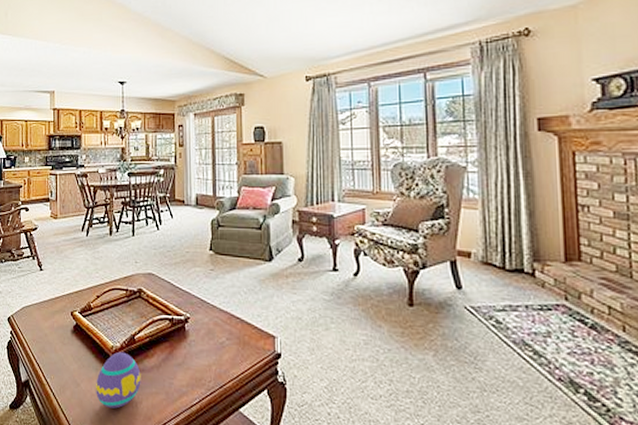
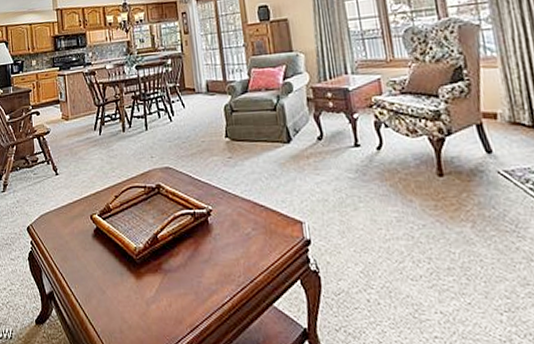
decorative egg: present [96,351,141,409] -> none [122,252,169,314]

